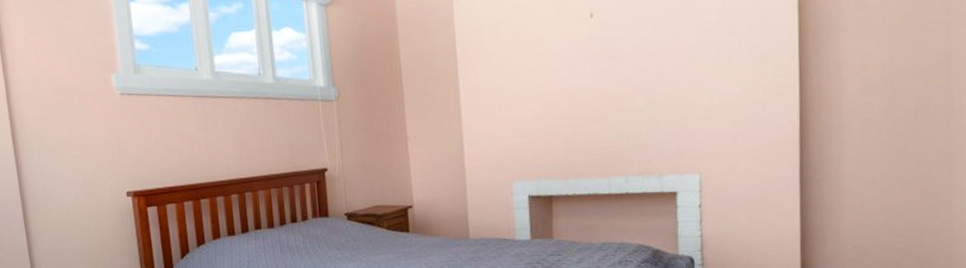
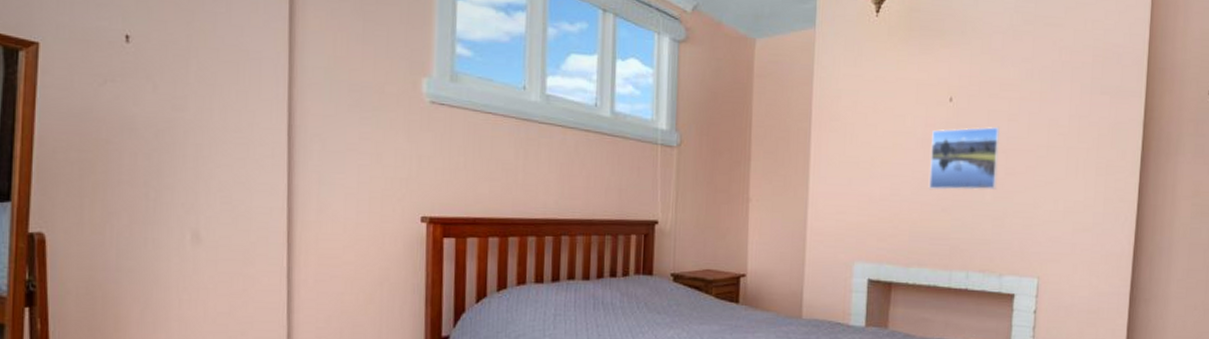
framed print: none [576,33,648,105] -> present [928,126,1000,191]

